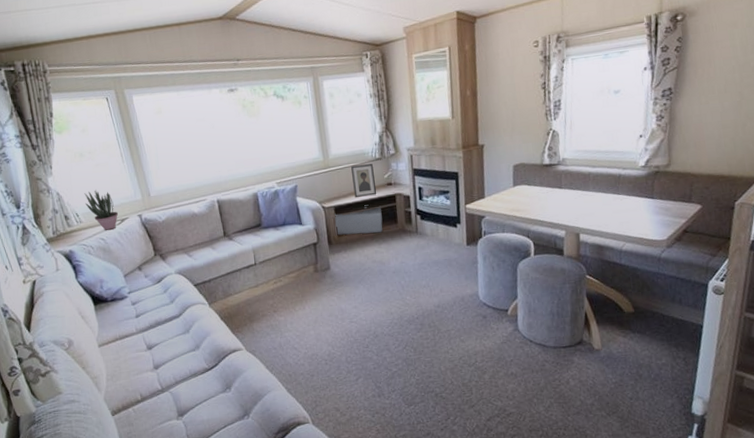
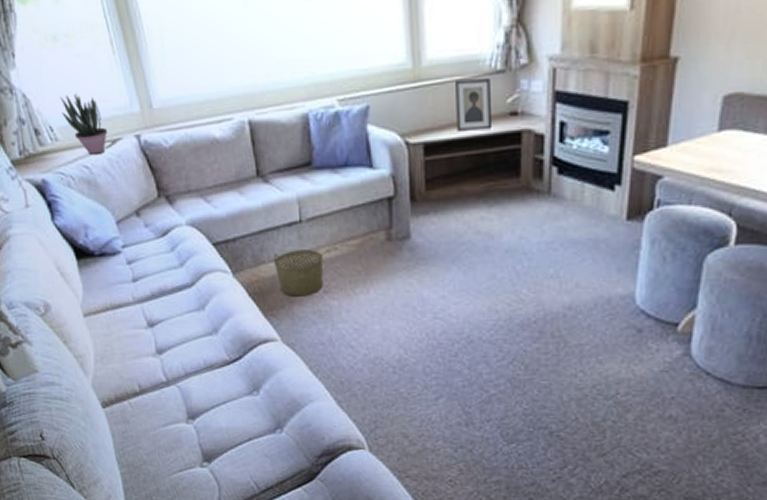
basket: none [237,283,273,317] -> present [273,250,324,297]
decorative box: present [335,205,383,235] -> none [422,144,497,190]

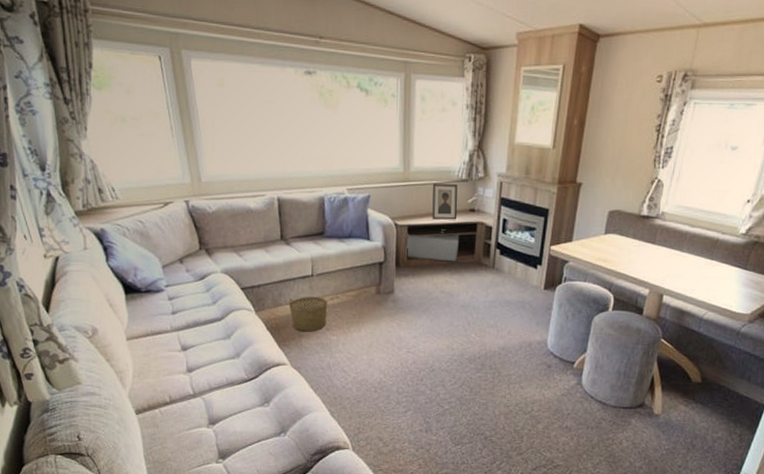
potted plant: present [60,93,108,154] -> none [123,164,162,213]
decorative box: none [422,144,497,190] -> present [405,229,459,262]

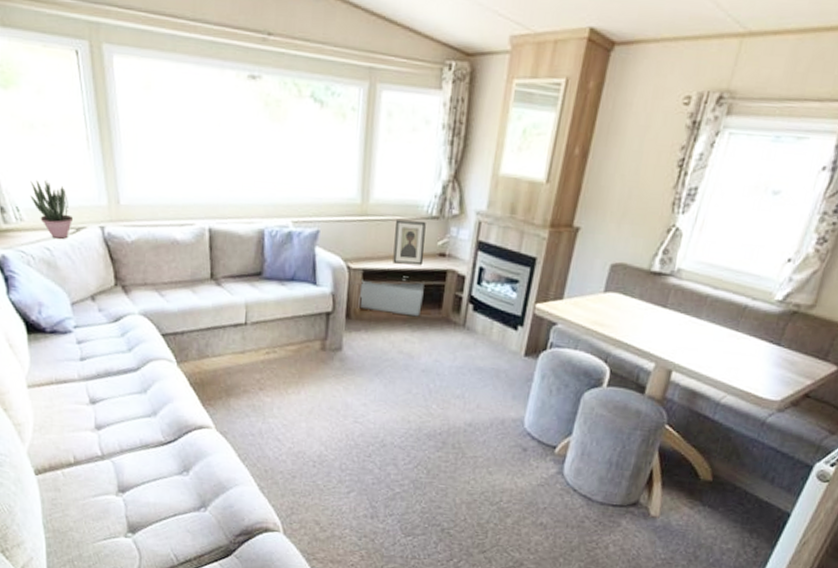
potted plant: none [123,164,162,213] -> present [30,179,74,239]
basket: present [288,297,328,332] -> none [216,348,263,391]

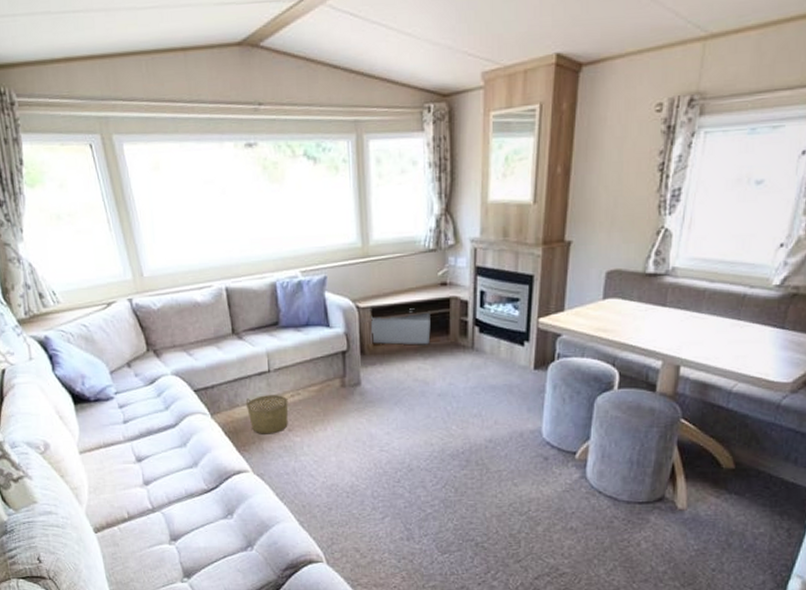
potted plant: present [30,179,74,239] -> none [62,263,104,315]
basket: none [216,348,263,391] -> present [245,395,289,434]
picture frame: present [393,220,426,266] -> none [397,256,427,298]

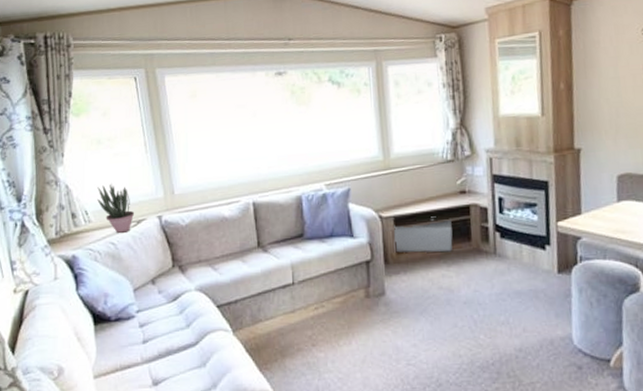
potted plant: none [62,263,104,315] -> present [97,184,135,233]
basket: present [245,395,289,434] -> none [268,308,312,351]

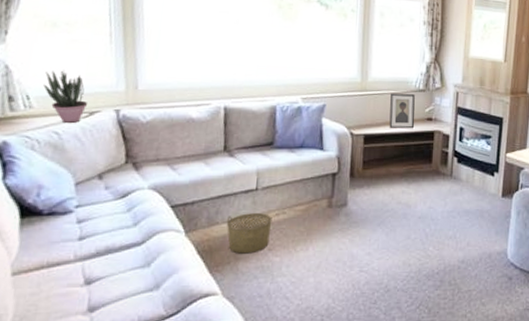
basket: none [268,308,312,351] -> present [226,213,272,254]
decorative box: present [394,216,453,253] -> none [361,138,417,171]
picture frame: none [417,166,447,207] -> present [389,93,415,129]

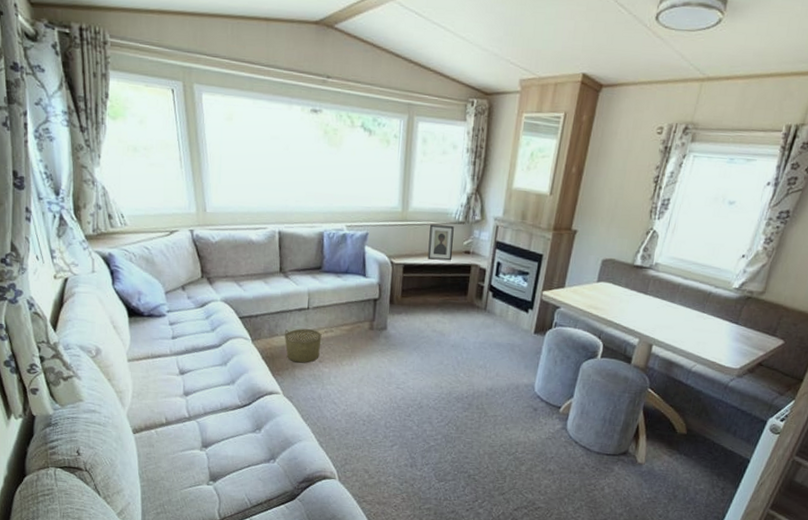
potted plant: present [43,70,88,123] -> none [133,192,168,240]

